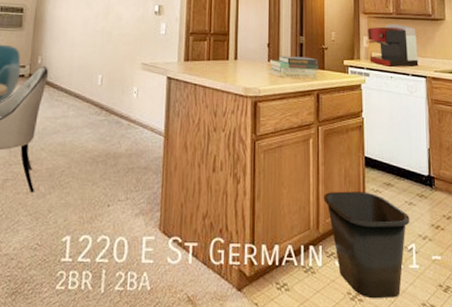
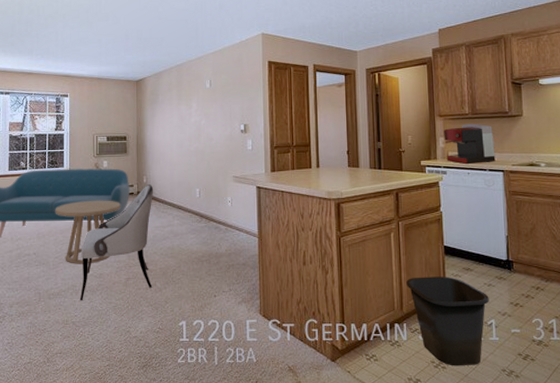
books: present [268,55,319,79] -> none [348,160,397,180]

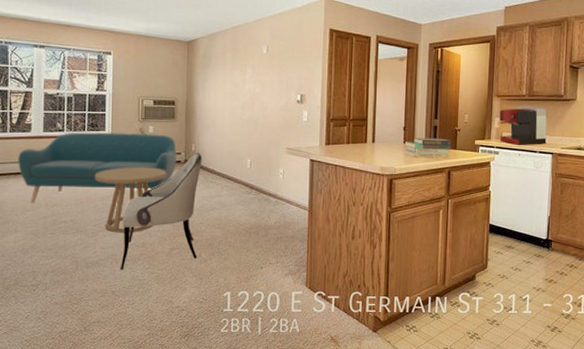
books: none [348,160,397,180] -> present [403,137,451,158]
waste bin: present [406,276,489,366] -> none [450,253,526,337]

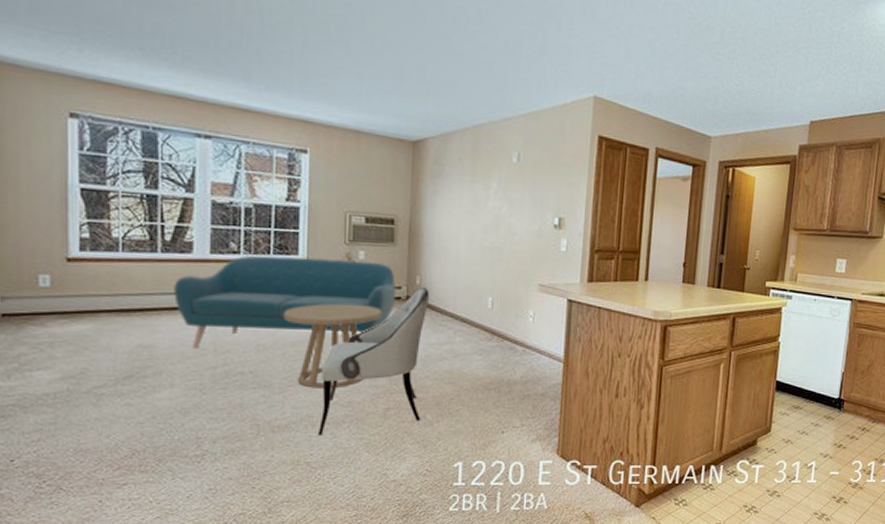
books: present [403,137,451,158] -> none [681,276,739,302]
coffee maker: present [499,105,547,145] -> none [795,241,849,289]

